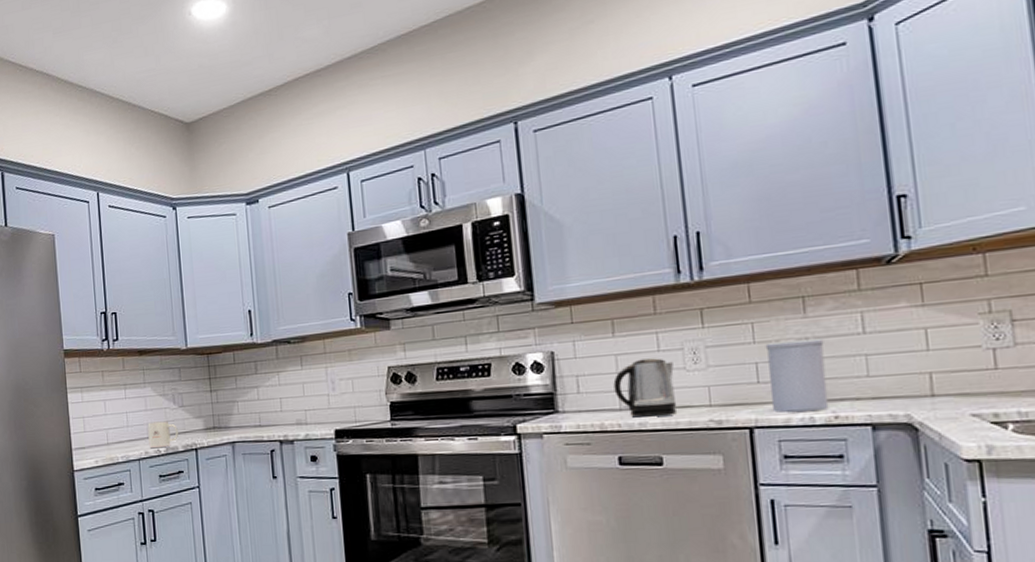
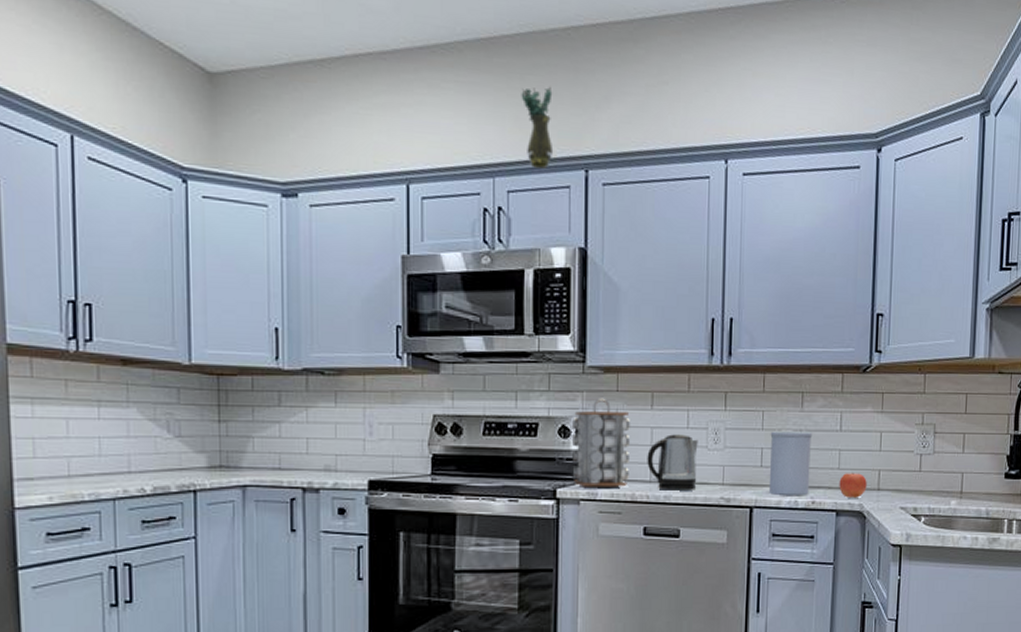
mug: present [147,421,178,449] -> none [129,453,171,487]
vase: none [443,57,481,132] -> present [521,86,554,169]
spice rack: none [526,331,595,422] -> present [571,398,630,489]
fruit: none [871,378,914,410] -> present [839,472,867,499]

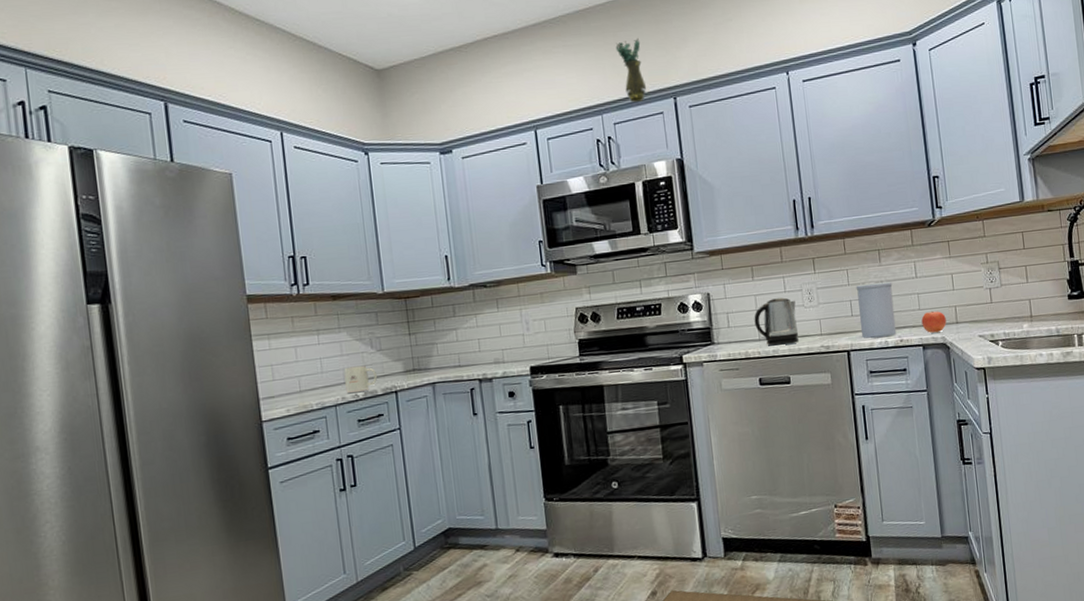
mug: none [129,453,171,487] -> present [344,365,377,393]
spice rack: present [571,398,630,489] -> none [689,276,741,352]

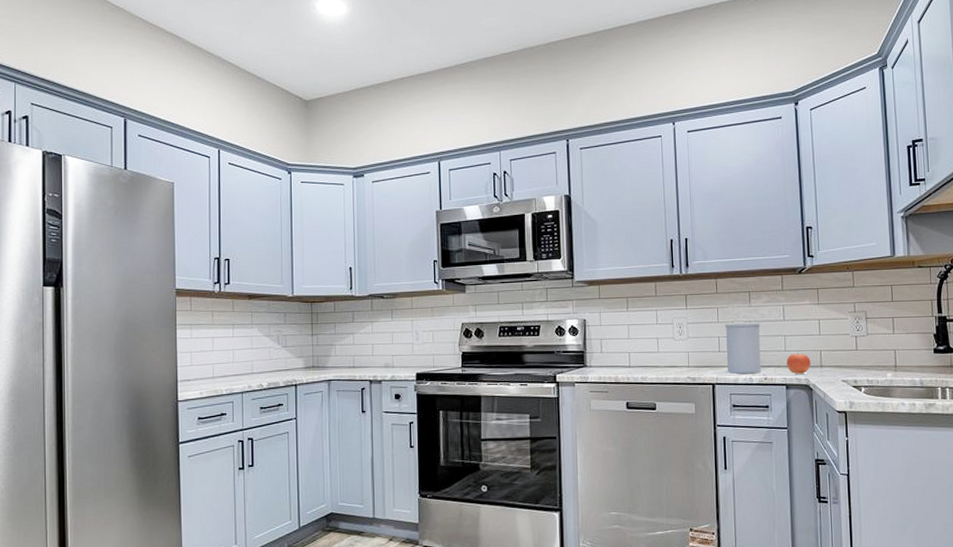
mug: present [344,365,377,393] -> none [252,359,280,383]
vase: present [615,37,647,102] -> none [517,84,543,142]
kettle: present [754,297,800,346] -> none [626,329,668,373]

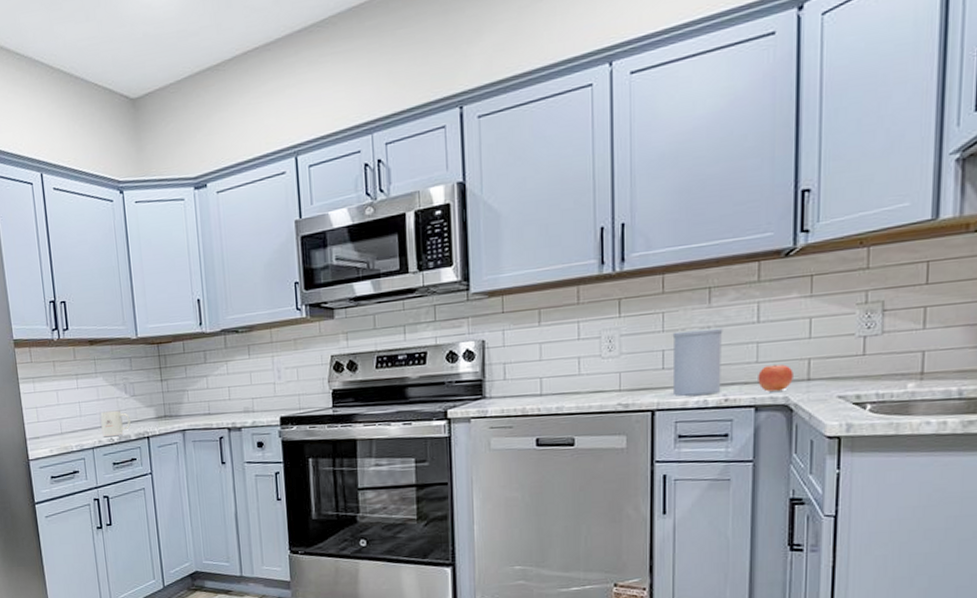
mug: none [252,359,280,383] -> present [100,410,131,437]

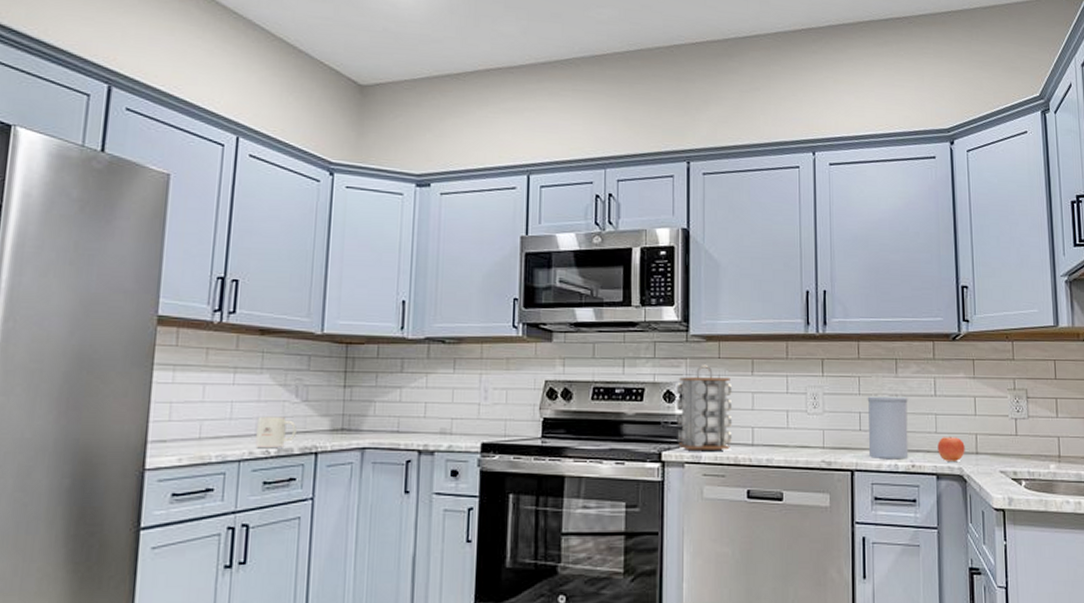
spice rack: none [459,321,519,407] -> present [675,364,732,452]

